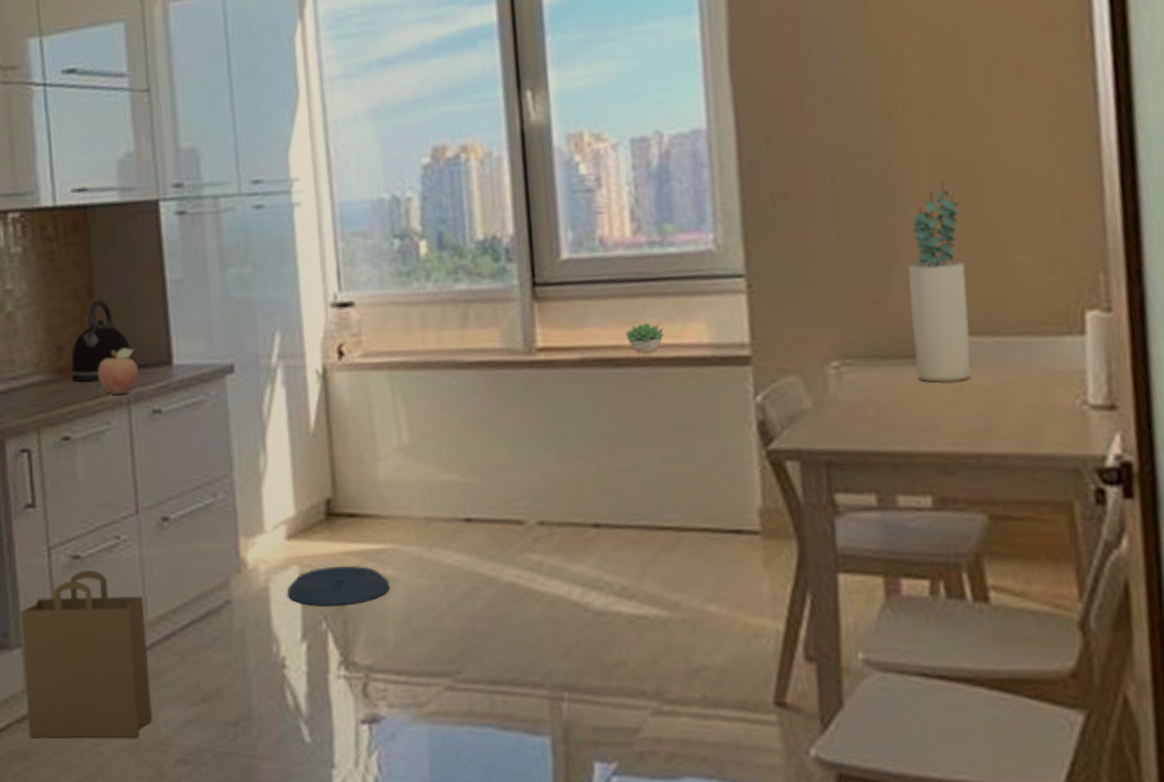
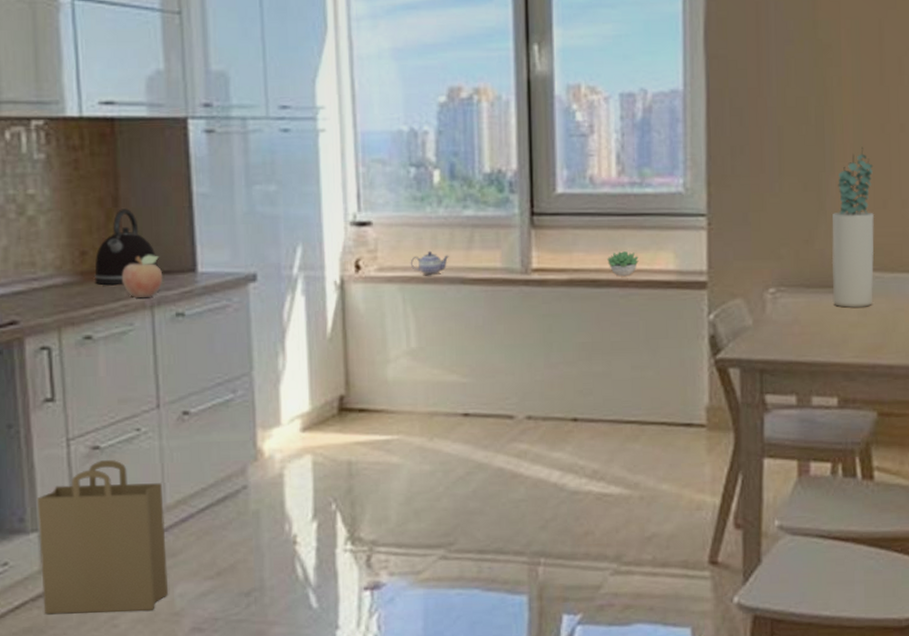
robot vacuum: present [286,565,389,607] -> none [300,454,394,490]
teapot: none [398,331,441,361] -> present [410,250,449,276]

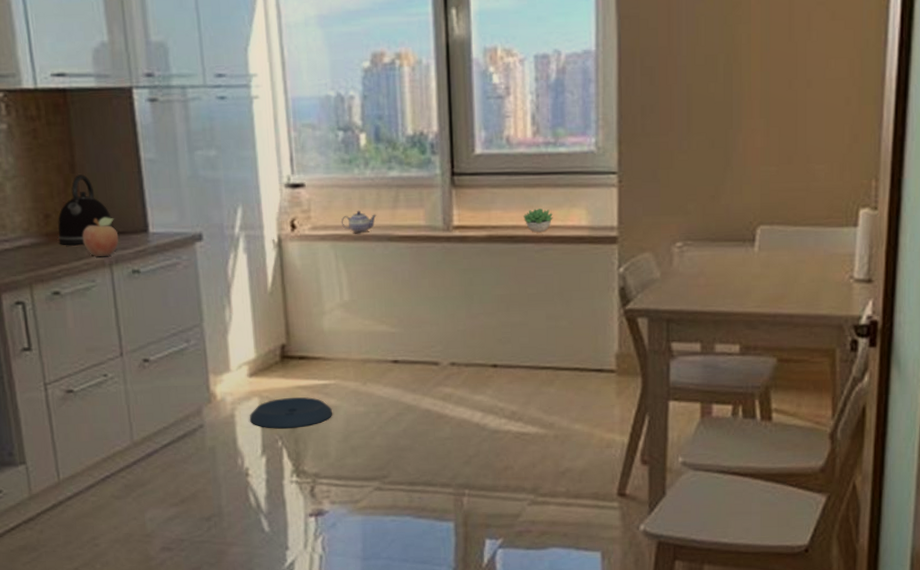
shopping bag: present [36,459,168,615] -> none [22,401,140,535]
robot vacuum: none [300,454,394,490] -> present [249,397,332,429]
vase: present [831,147,875,309] -> none [737,103,780,261]

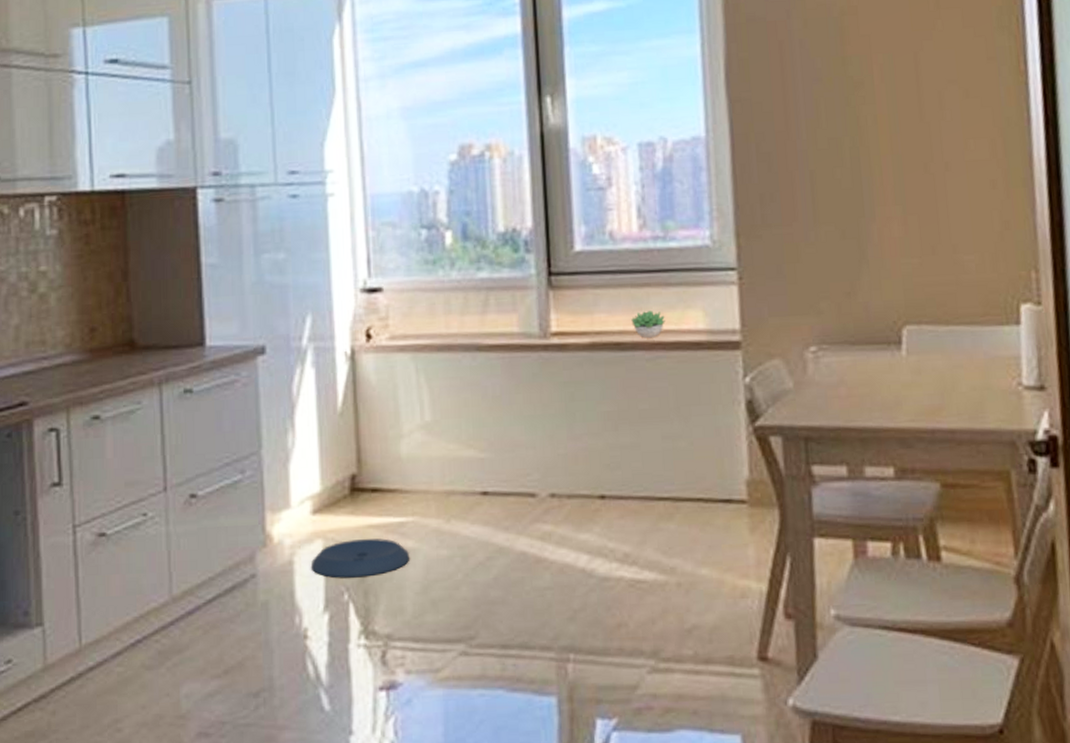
kettle: present [57,174,114,246] -> none [102,282,166,363]
fruit: present [82,217,119,257] -> none [131,329,171,375]
teapot: present [341,210,377,234] -> none [423,316,463,344]

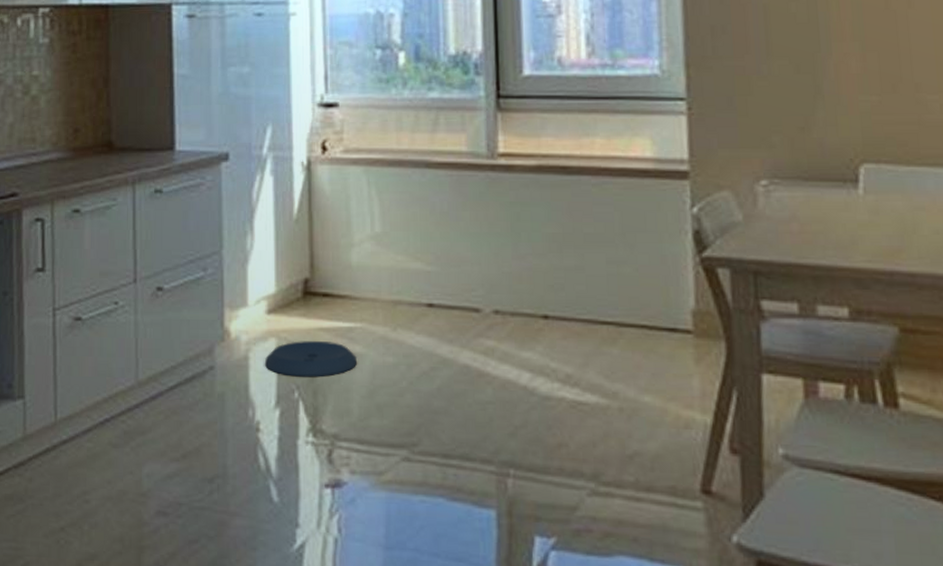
succulent plant: present [631,311,665,339] -> none [578,137,612,164]

